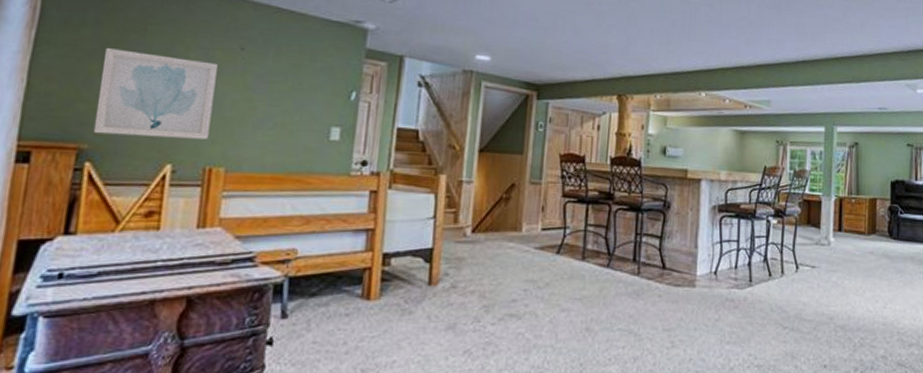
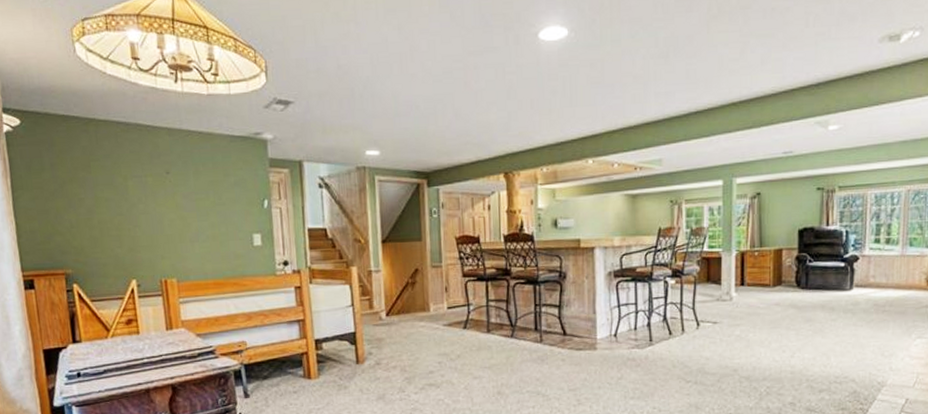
wall art: present [93,48,218,140] -> none [64,186,159,260]

